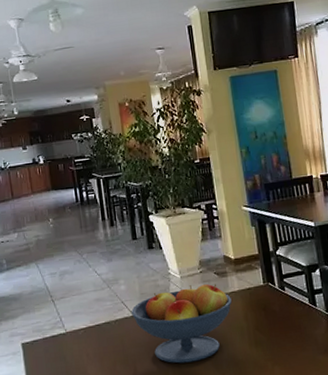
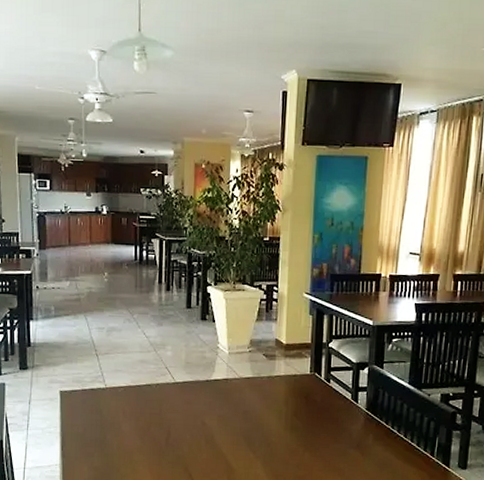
fruit bowl: present [130,283,232,364] -> none [173,362,275,436]

